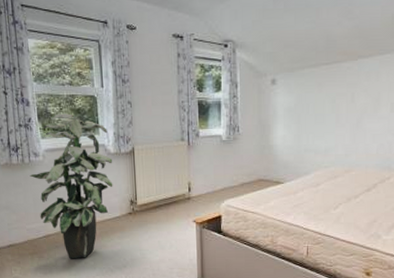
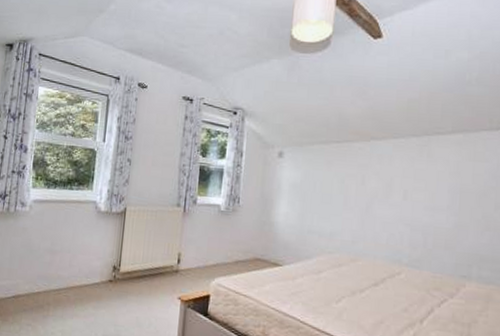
indoor plant: present [29,113,113,259] -> none [12,163,102,327]

